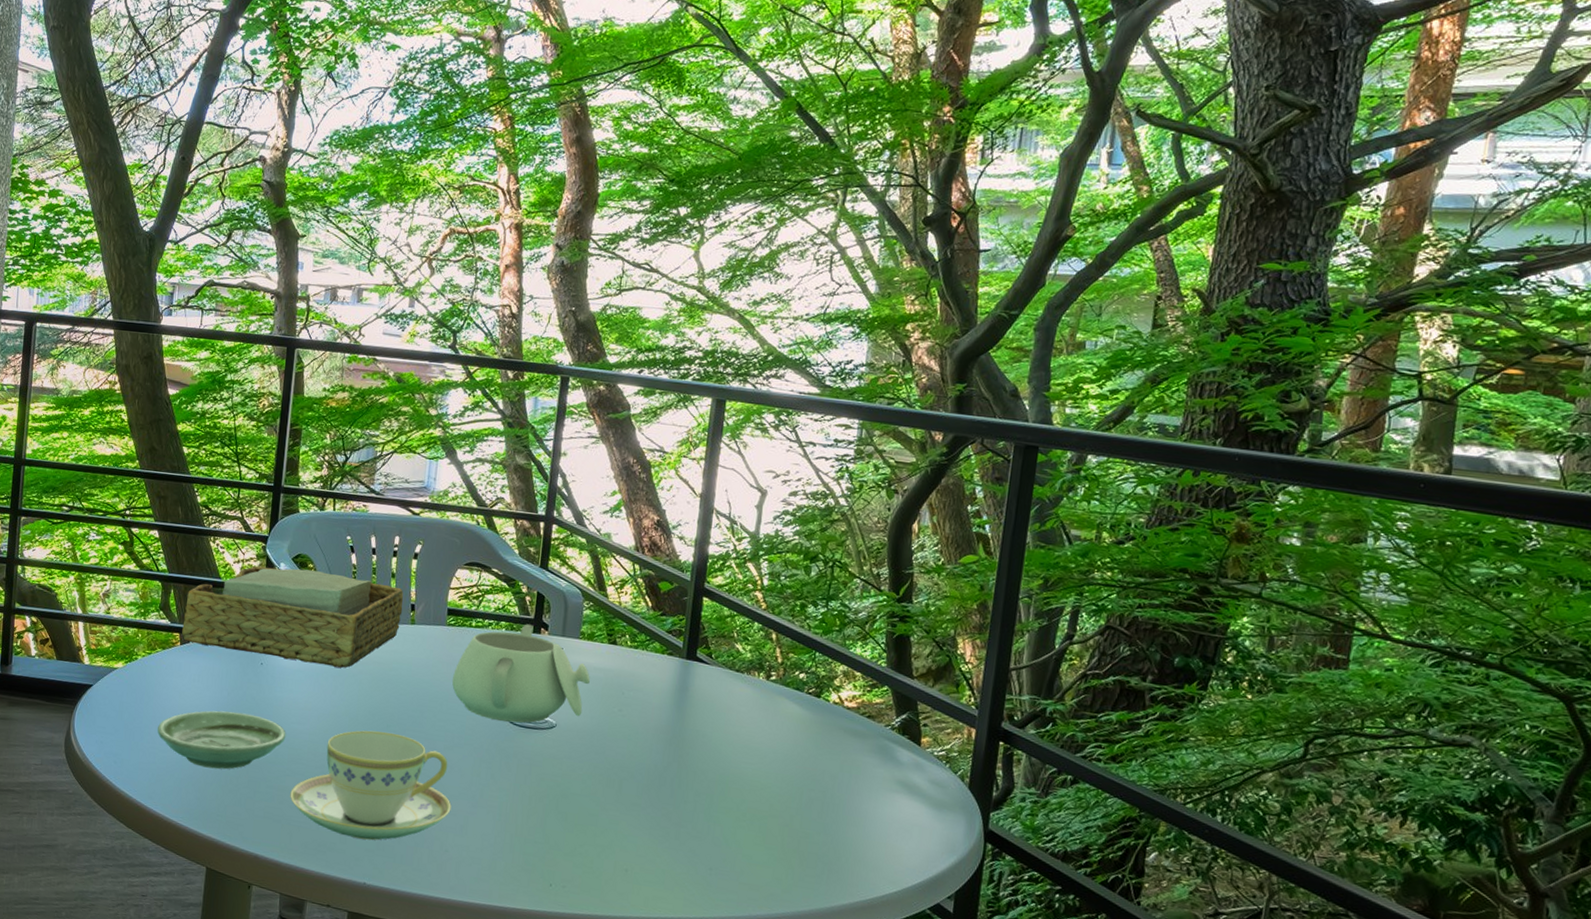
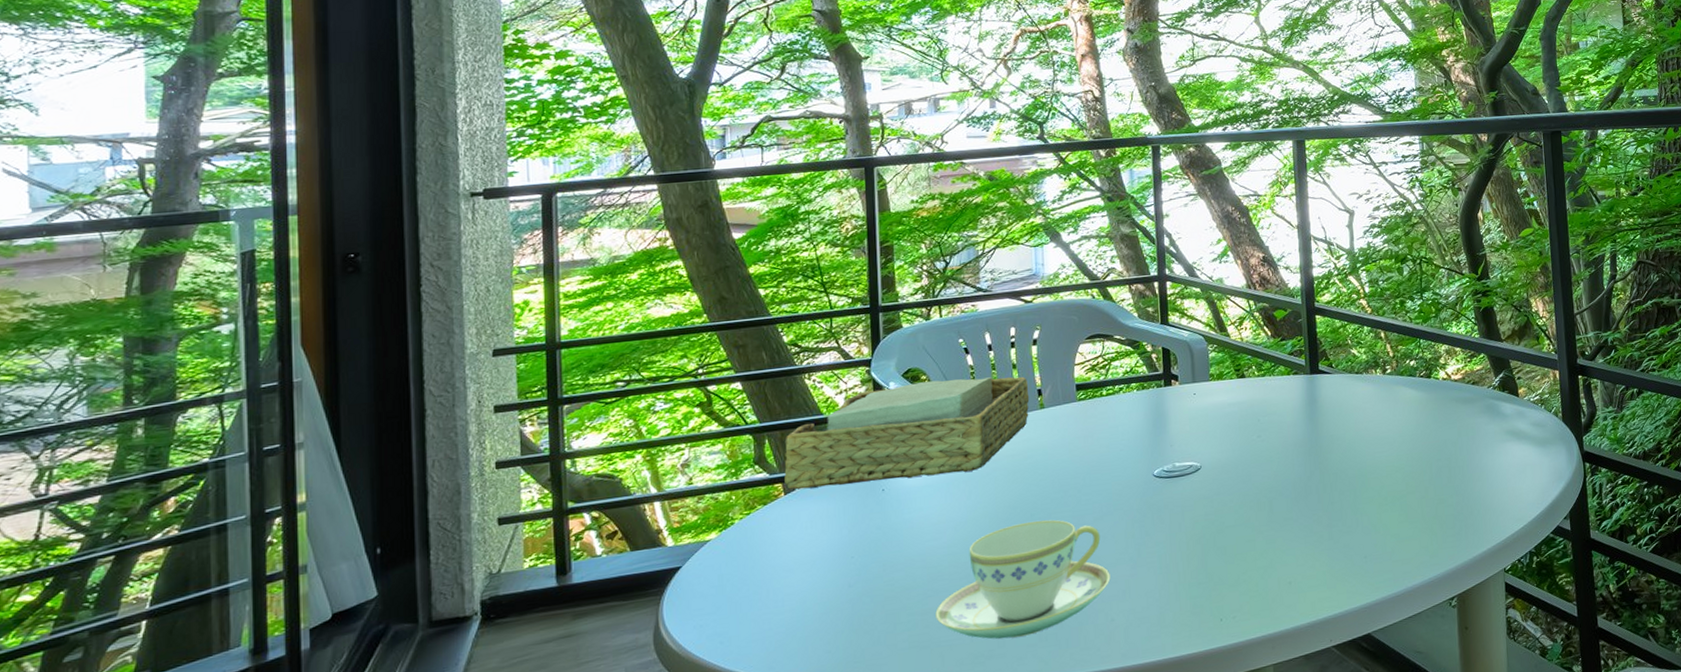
saucer: present [157,710,286,770] -> none [769,544,922,617]
teapot: present [452,624,590,723] -> none [1091,379,1226,480]

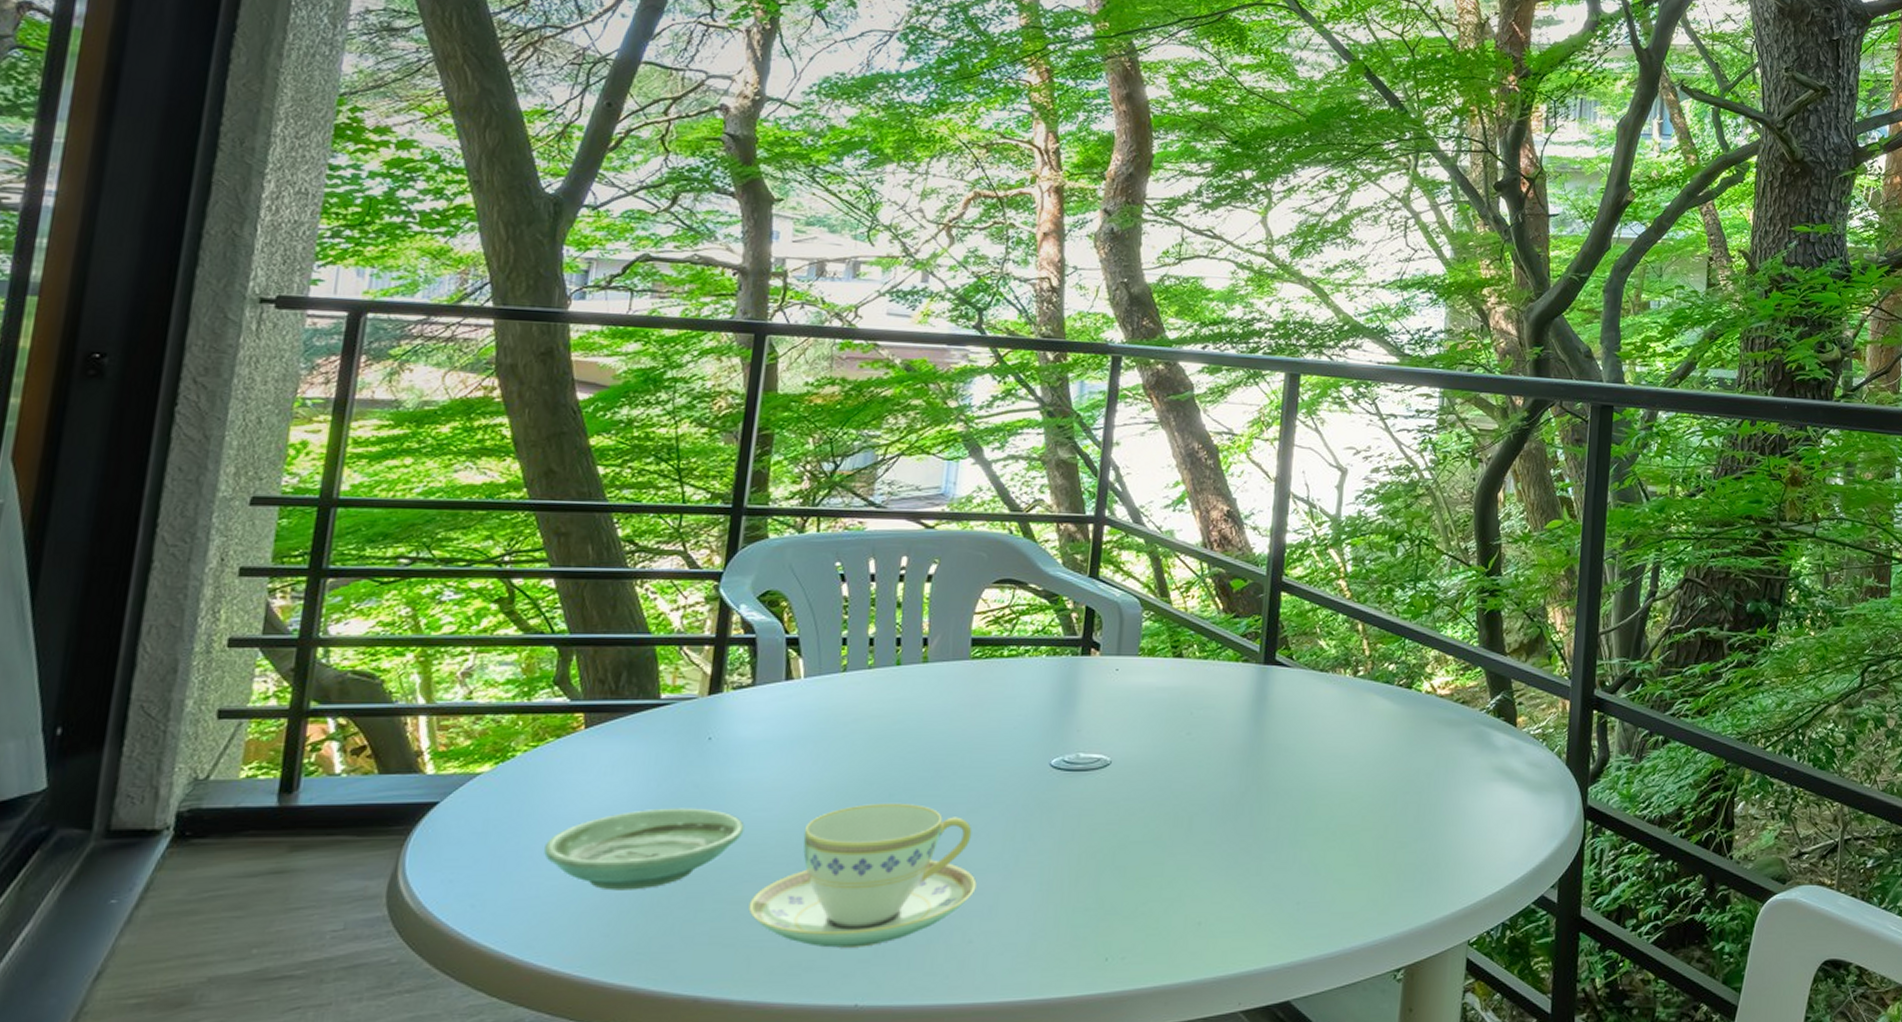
saucer: none [769,544,922,617] -> present [544,808,745,891]
napkin holder: present [784,376,1030,490] -> none [588,609,913,729]

